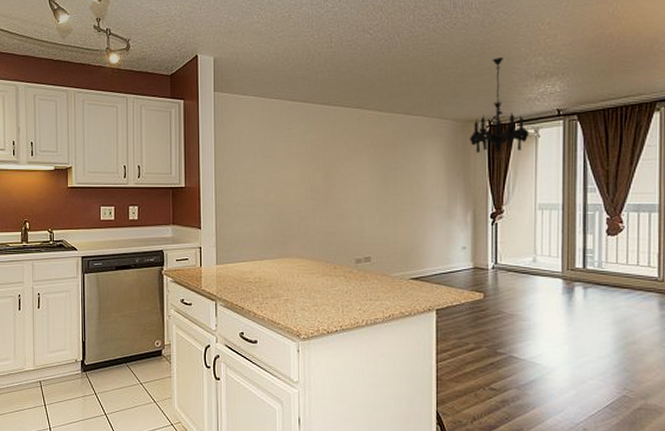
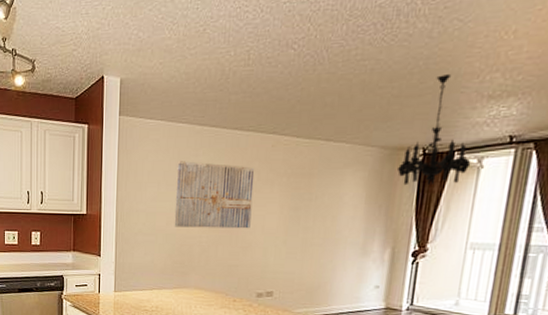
wall art: none [272,134,345,197] -> present [174,161,255,229]

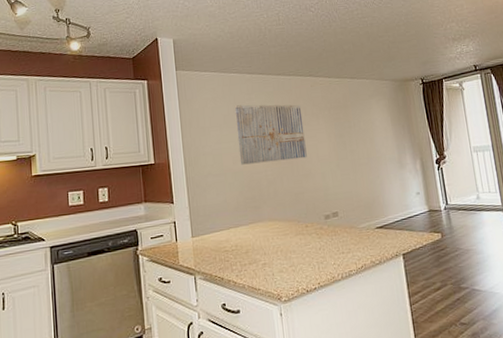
chandelier: present [398,74,472,186] -> none [408,25,456,108]

